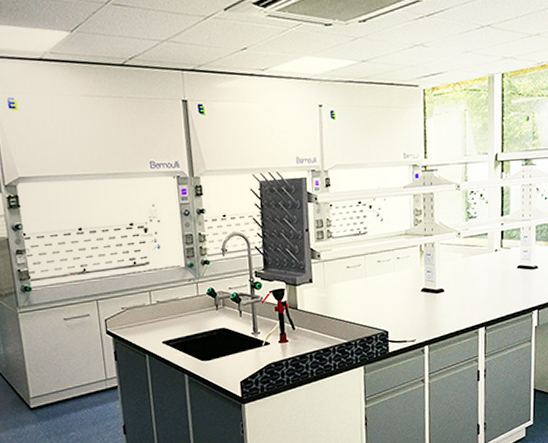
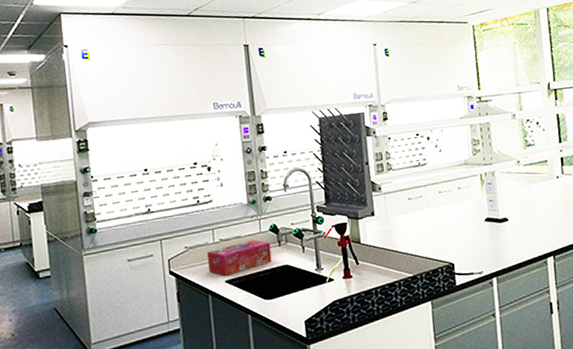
tissue box: none [143,302,209,337] -> present [206,239,272,276]

